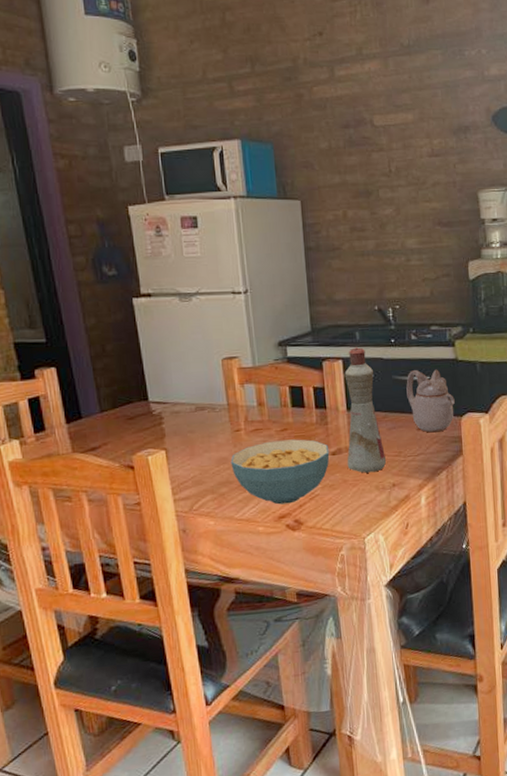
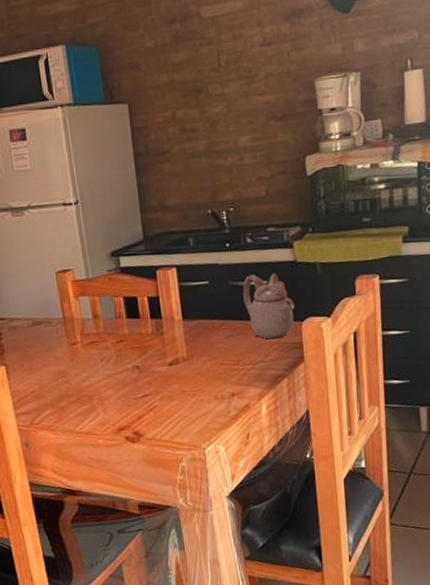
cereal bowl: present [230,439,330,505] -> none [68,350,167,417]
bottle: present [344,347,387,473] -> none [178,254,225,383]

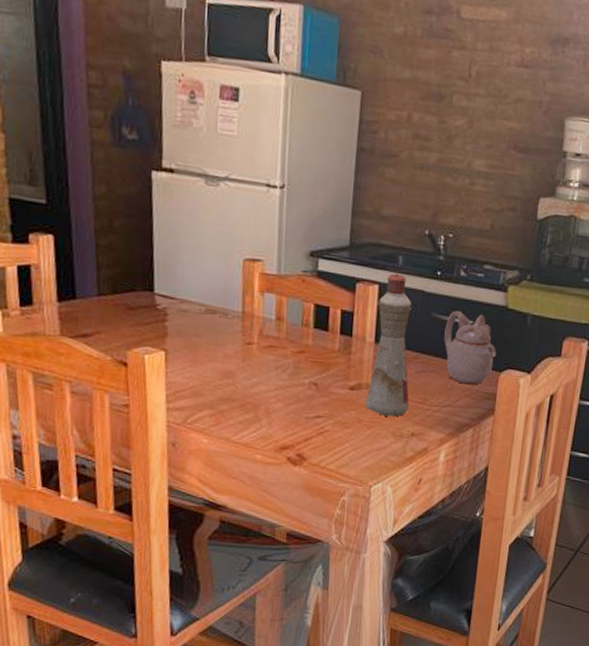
bottle: none [178,254,225,383] -> present [365,273,412,417]

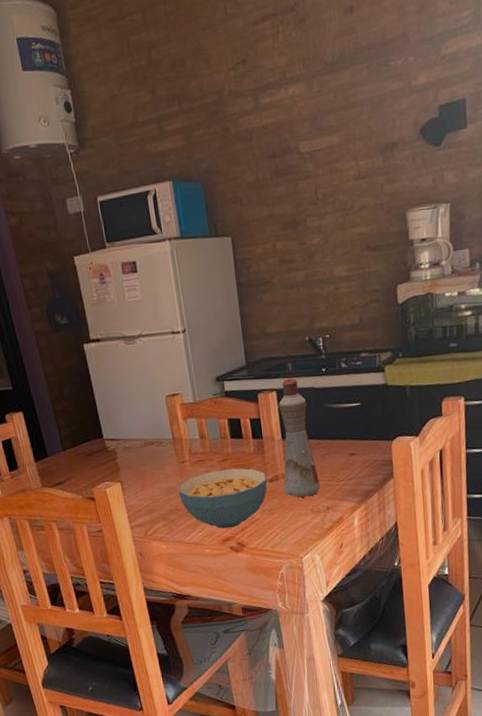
cereal bowl: none [236,361,348,435] -> present [178,468,268,529]
teapot: present [444,311,496,385] -> none [337,395,385,457]

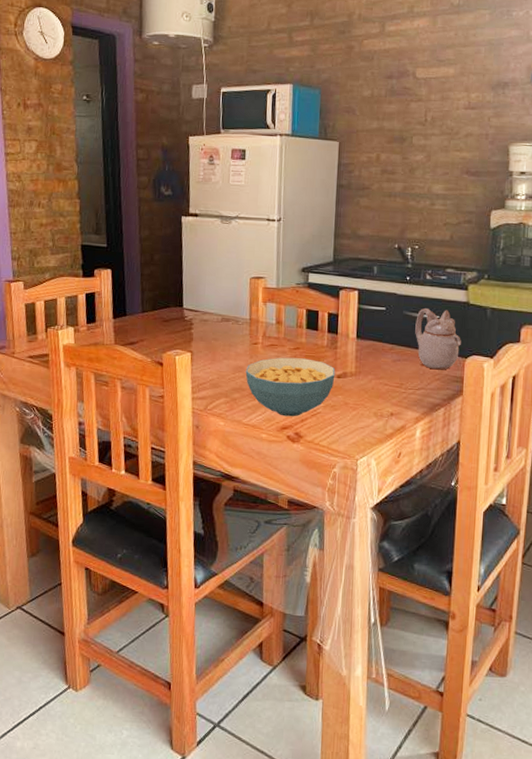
bottle: present [278,378,321,498] -> none [350,281,388,400]
teapot: none [337,395,385,457] -> present [415,308,461,370]

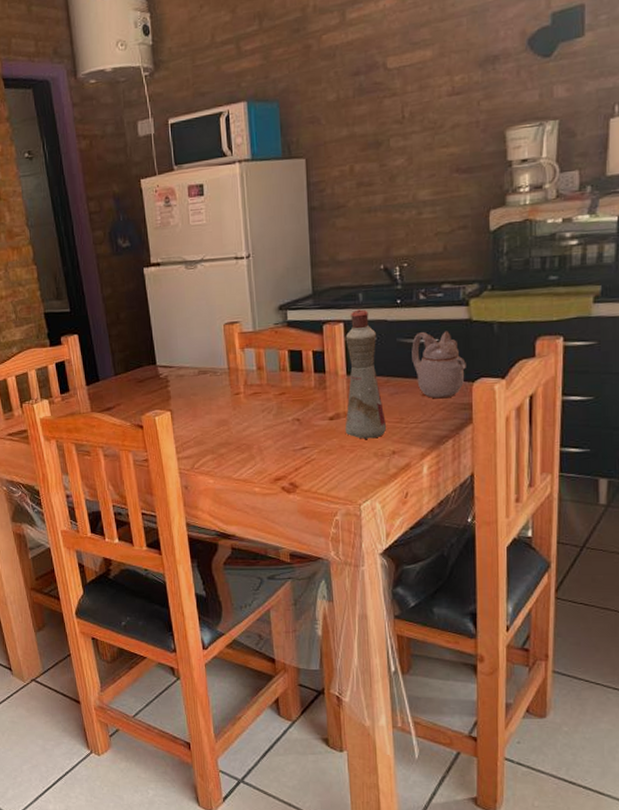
cereal bowl: present [245,357,336,417] -> none [230,403,327,467]
bottle: none [350,281,388,400] -> present [345,309,387,439]

